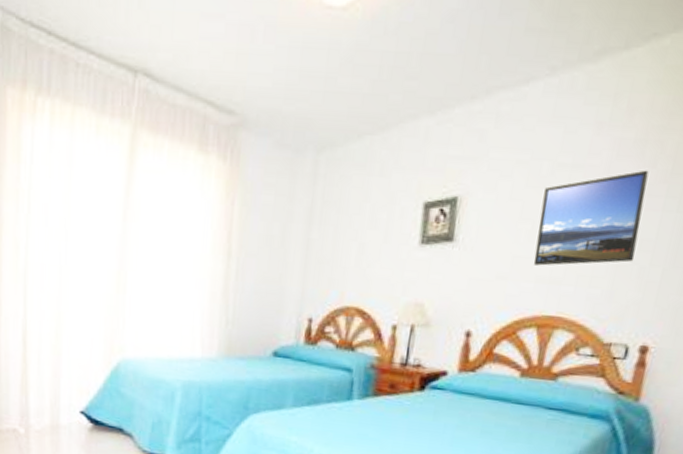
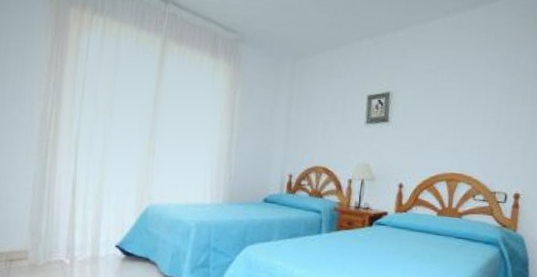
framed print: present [533,170,649,266] -> none [441,78,511,139]

